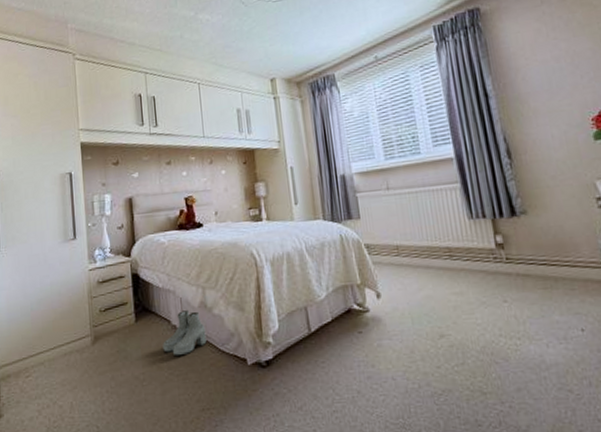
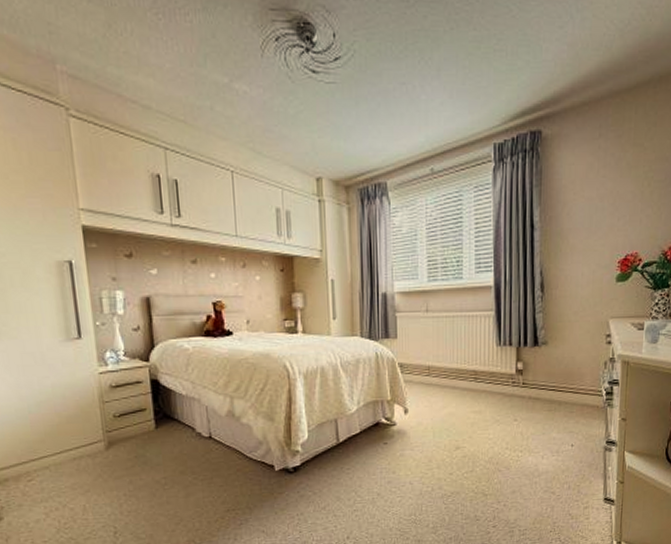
boots: present [163,310,207,357] -> none [186,419,234,462]

